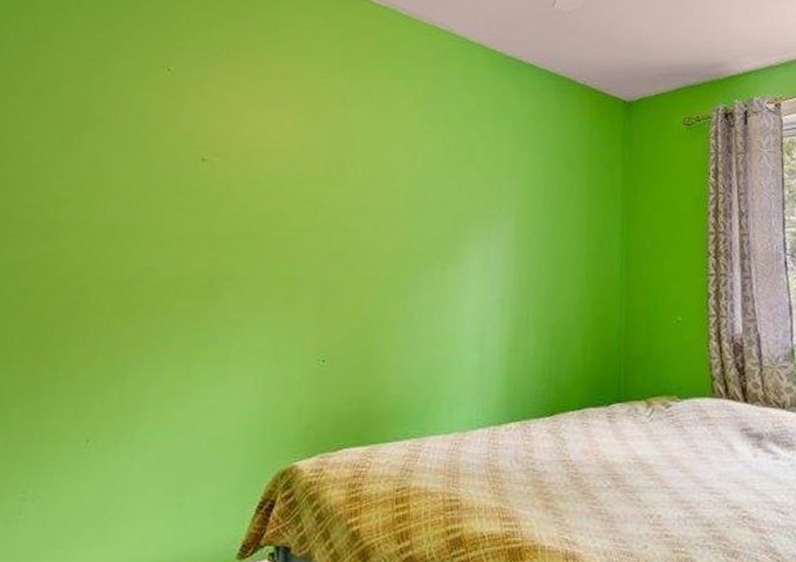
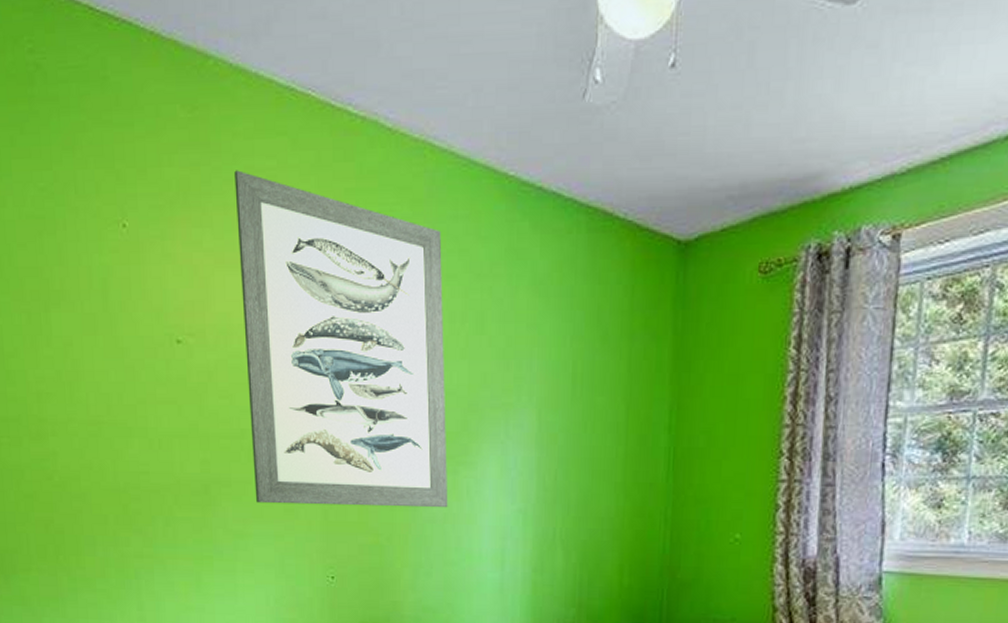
wall art: none [257,36,442,298] -> present [234,170,448,508]

